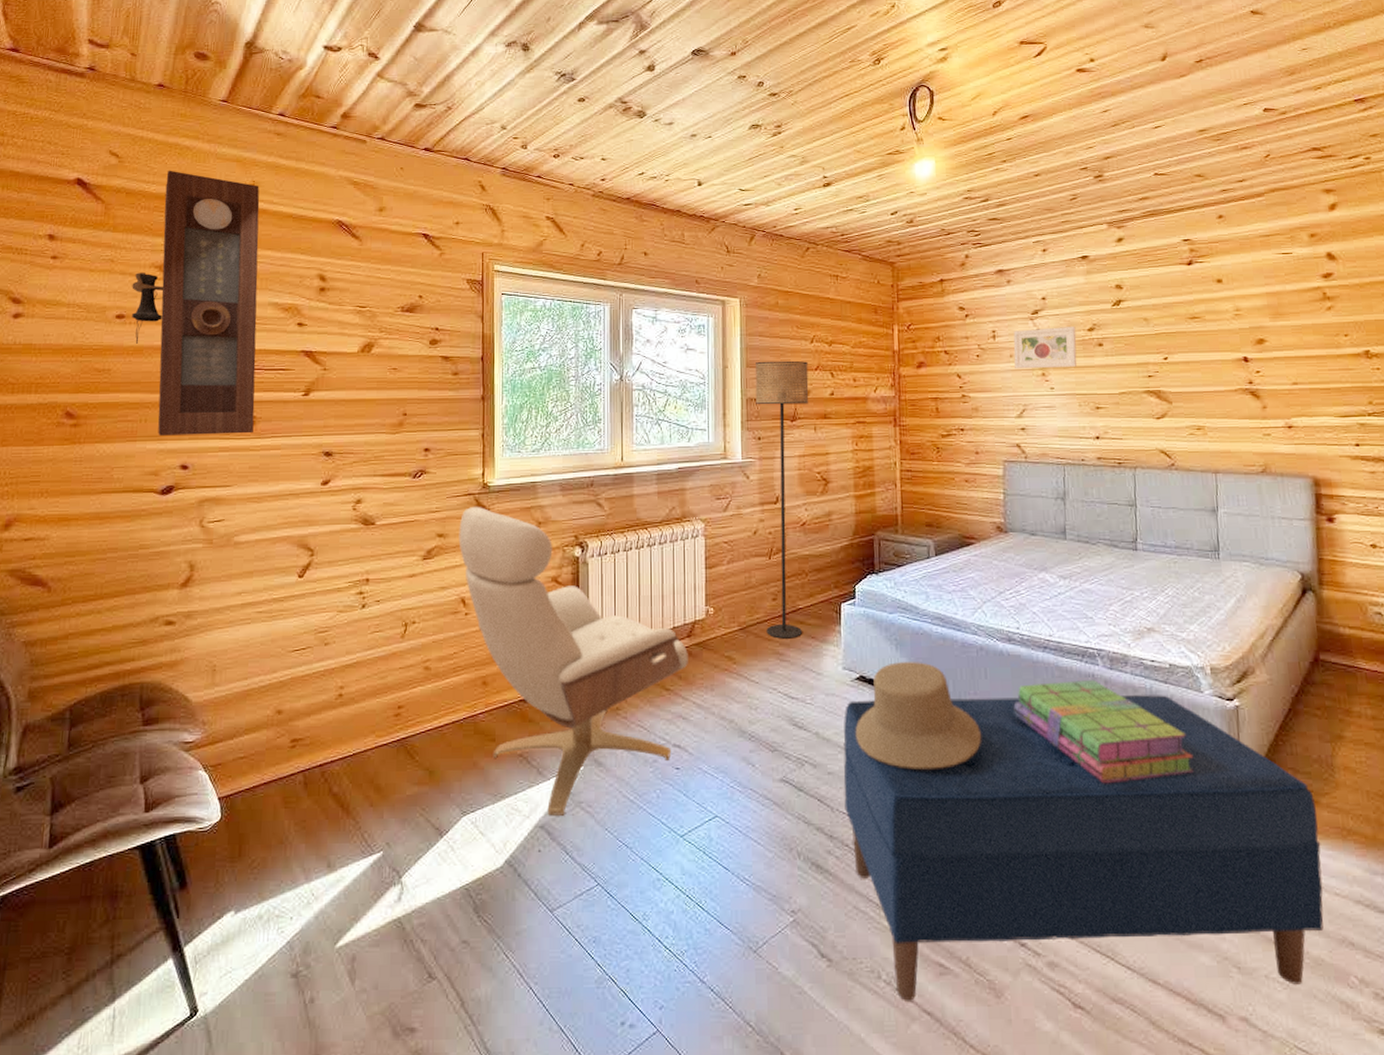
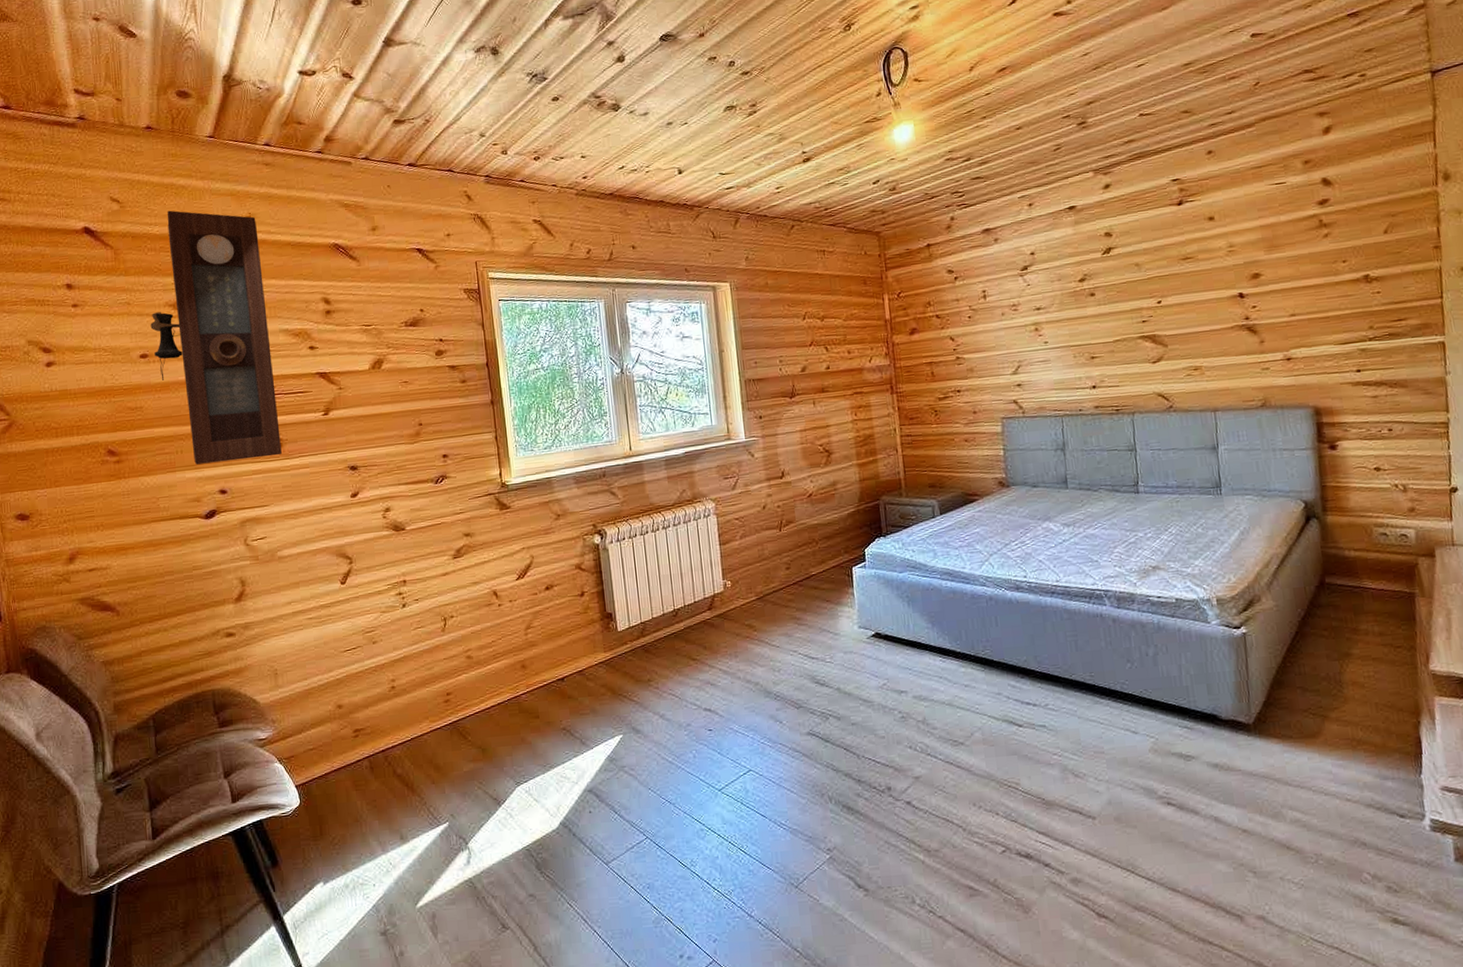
chair: present [458,506,688,816] -> none [483,504,711,781]
floor lamp: present [755,360,809,639] -> none [750,338,817,605]
bench: present [843,695,1324,1001] -> none [862,628,1336,921]
bucket hat: present [855,662,981,770] -> none [874,615,996,715]
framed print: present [1013,327,1077,369] -> none [1004,279,1070,327]
stack of books: present [1013,679,1194,783] -> none [1025,618,1204,714]

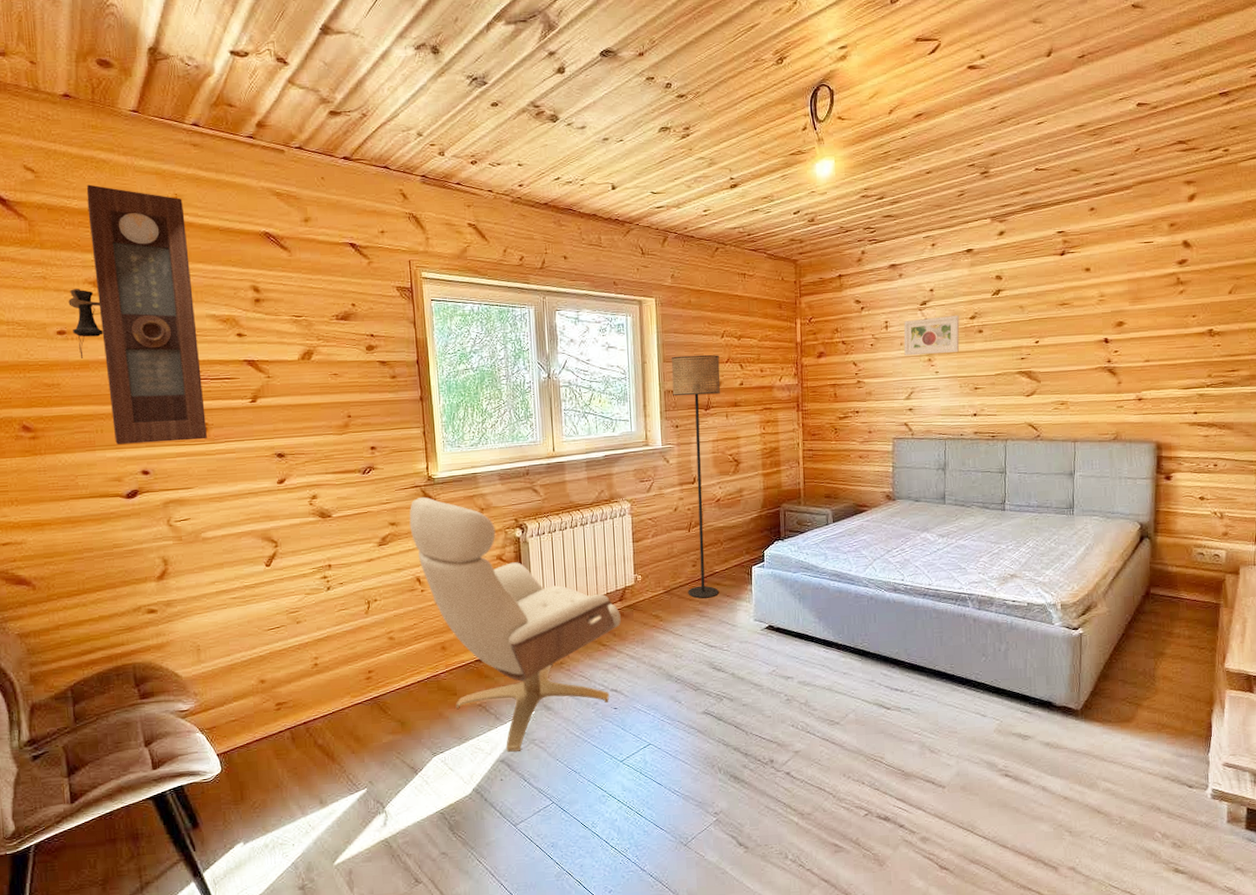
chair: none [483,504,711,781] -> present [409,496,621,752]
floor lamp: none [750,338,817,605] -> present [671,354,721,599]
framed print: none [1004,279,1070,327] -> present [903,315,960,356]

